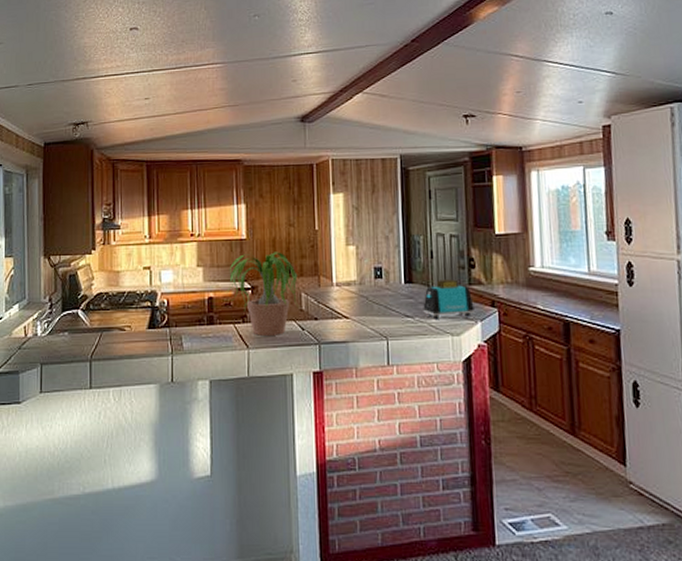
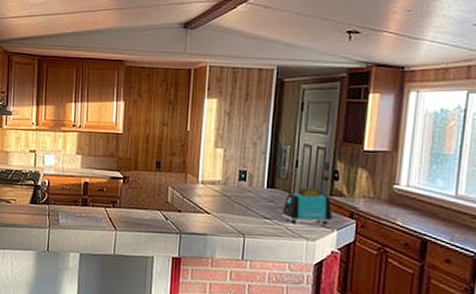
potted plant: present [224,252,301,336] -> none [98,147,168,222]

